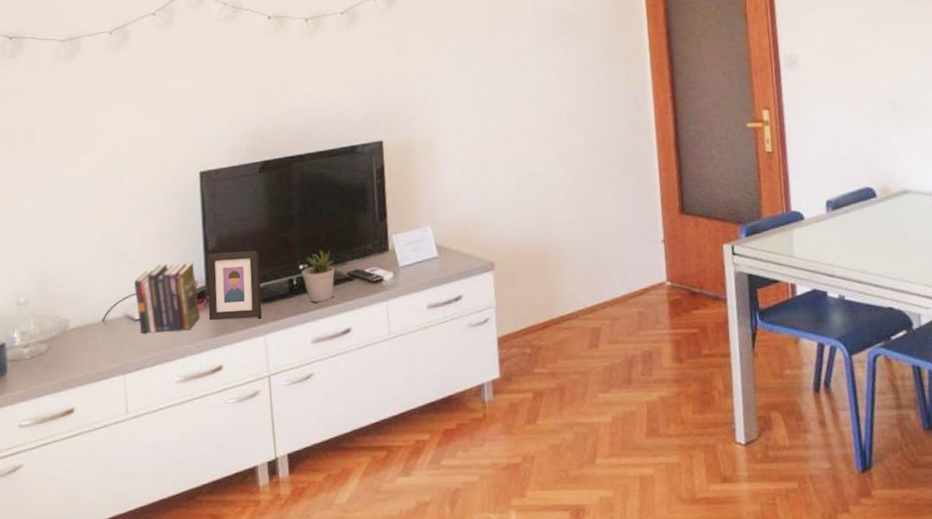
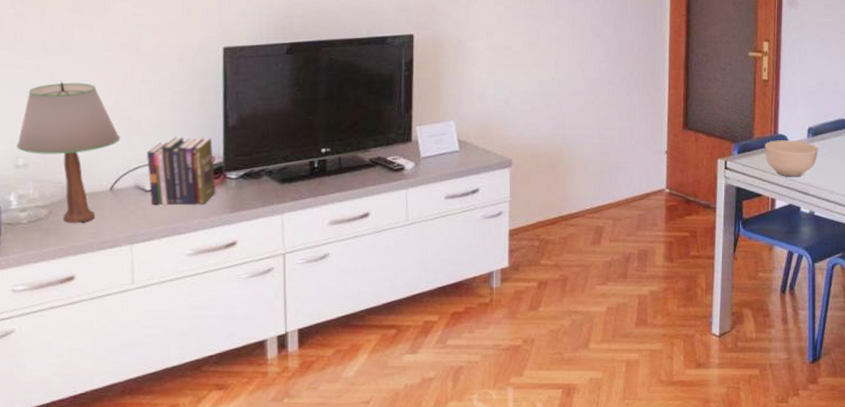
table lamp: none [18,218,110,356] -> present [17,81,121,223]
picture frame: present [206,250,262,321] -> none [224,129,281,197]
potted plant: present [301,250,336,303] -> none [323,135,358,186]
bowl: none [776,216,842,258] -> present [765,139,819,177]

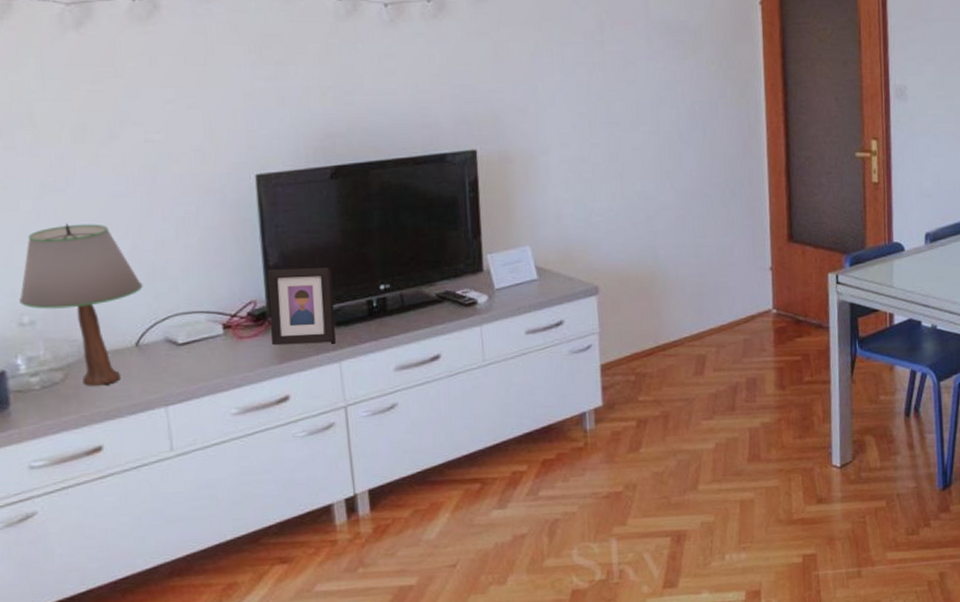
books: present [147,137,216,206] -> none [176,279,261,360]
picture frame: none [224,129,281,197] -> present [267,266,336,346]
bowl: present [765,139,819,177] -> none [879,247,938,289]

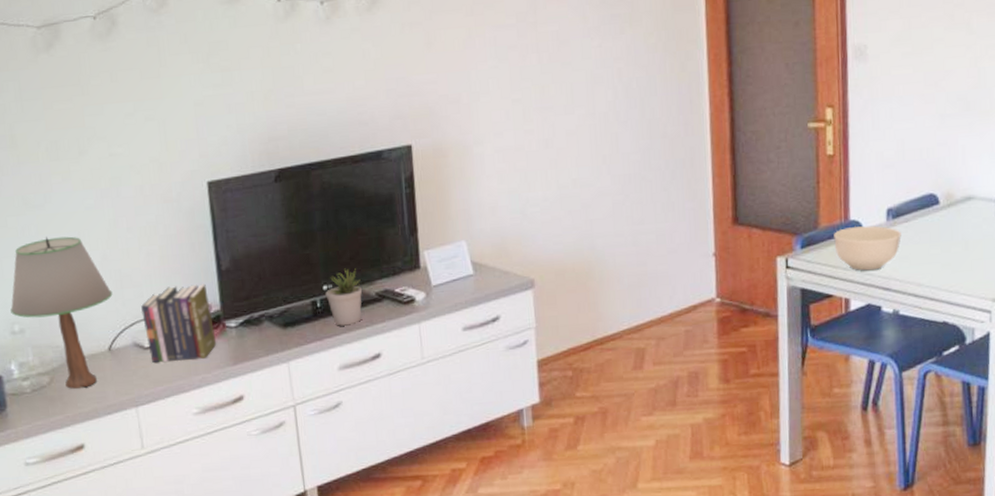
books: none [176,279,261,360] -> present [141,284,217,363]
picture frame: present [267,266,336,346] -> none [220,269,284,348]
potted plant: none [382,268,422,327] -> present [325,268,363,326]
bowl: none [879,247,938,289] -> present [834,225,901,271]

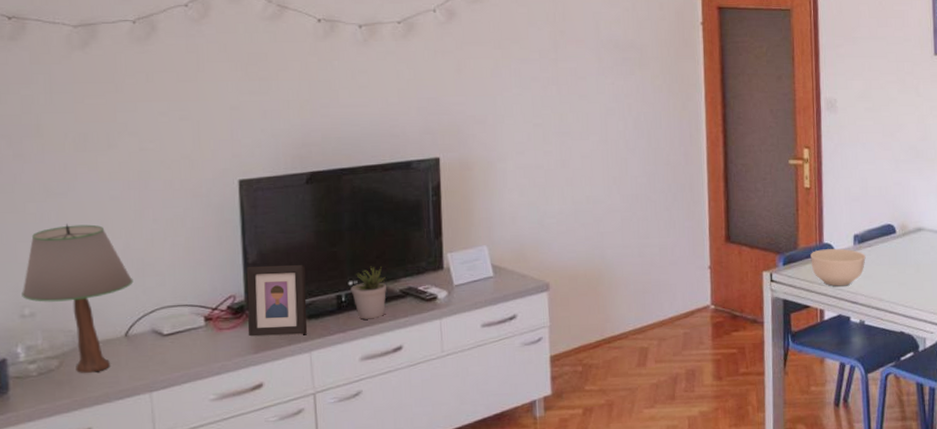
books: present [141,284,217,363] -> none [163,275,239,350]
picture frame: none [220,269,284,348] -> present [246,264,307,337]

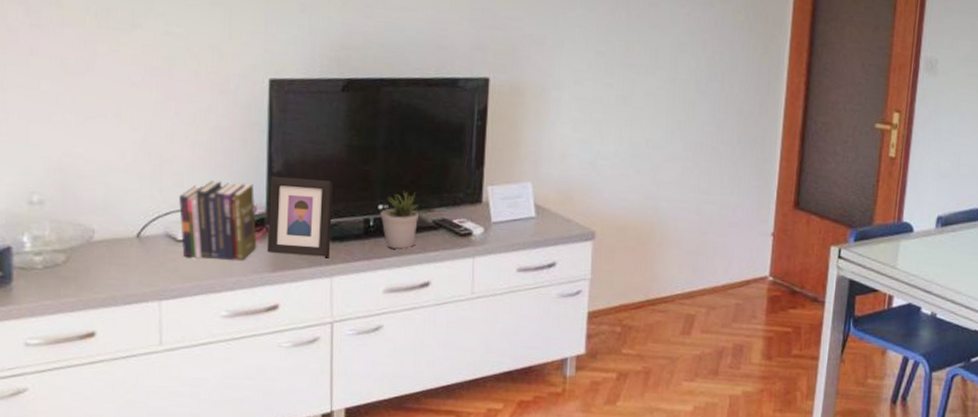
table lamp: present [22,224,134,373] -> none [31,107,150,273]
books: none [163,275,239,350] -> present [179,180,257,261]
bowl: present [810,248,866,287] -> none [885,228,948,272]

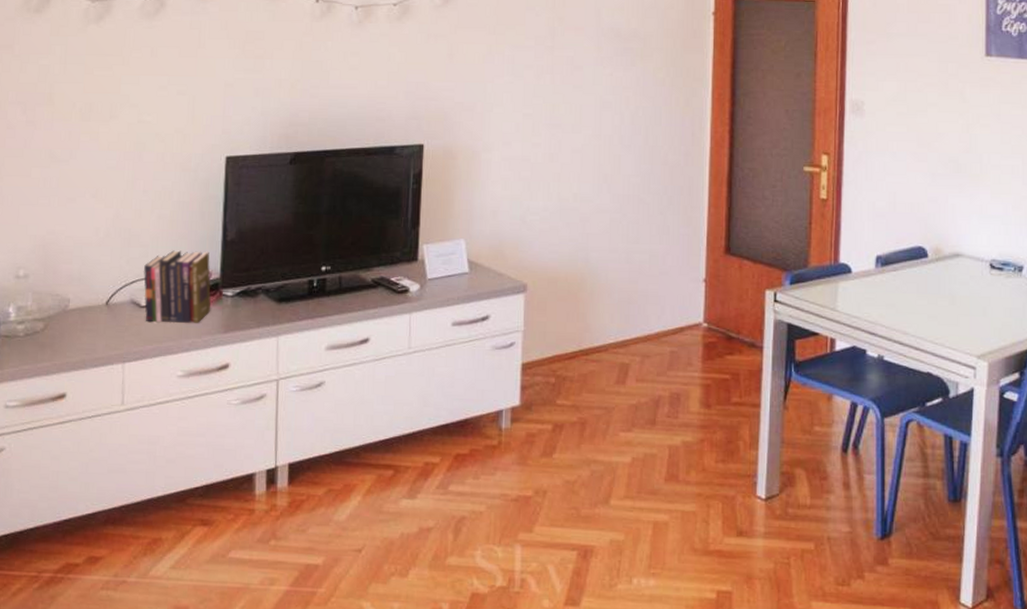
picture frame: present [266,175,333,257] -> none [219,243,281,317]
potted plant: present [380,190,420,250] -> none [323,252,360,308]

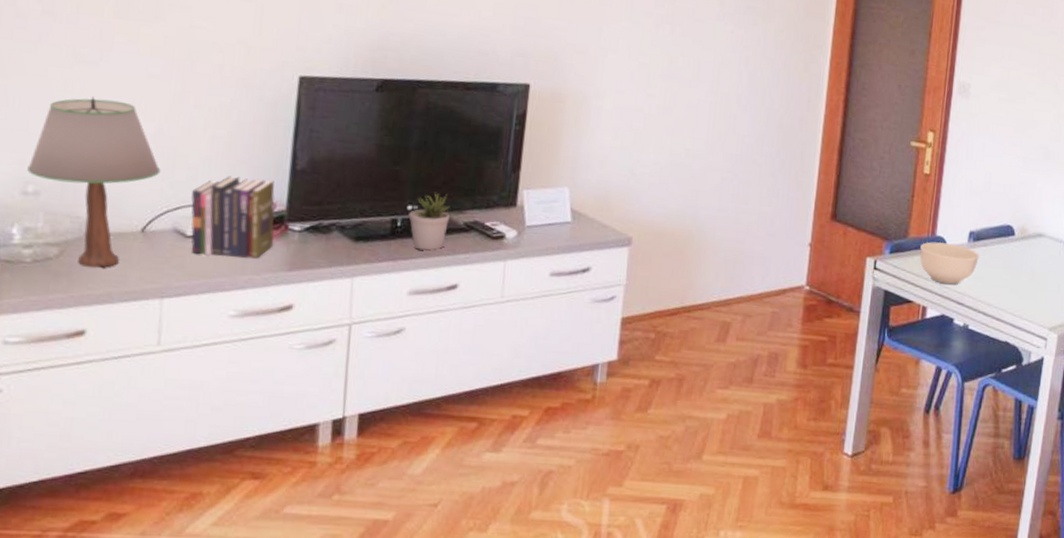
table lamp: none [19,190,119,338] -> present [27,97,161,268]
potted plant: none [323,252,360,308] -> present [408,192,451,251]
bowl: none [823,269,889,314] -> present [919,241,979,285]

